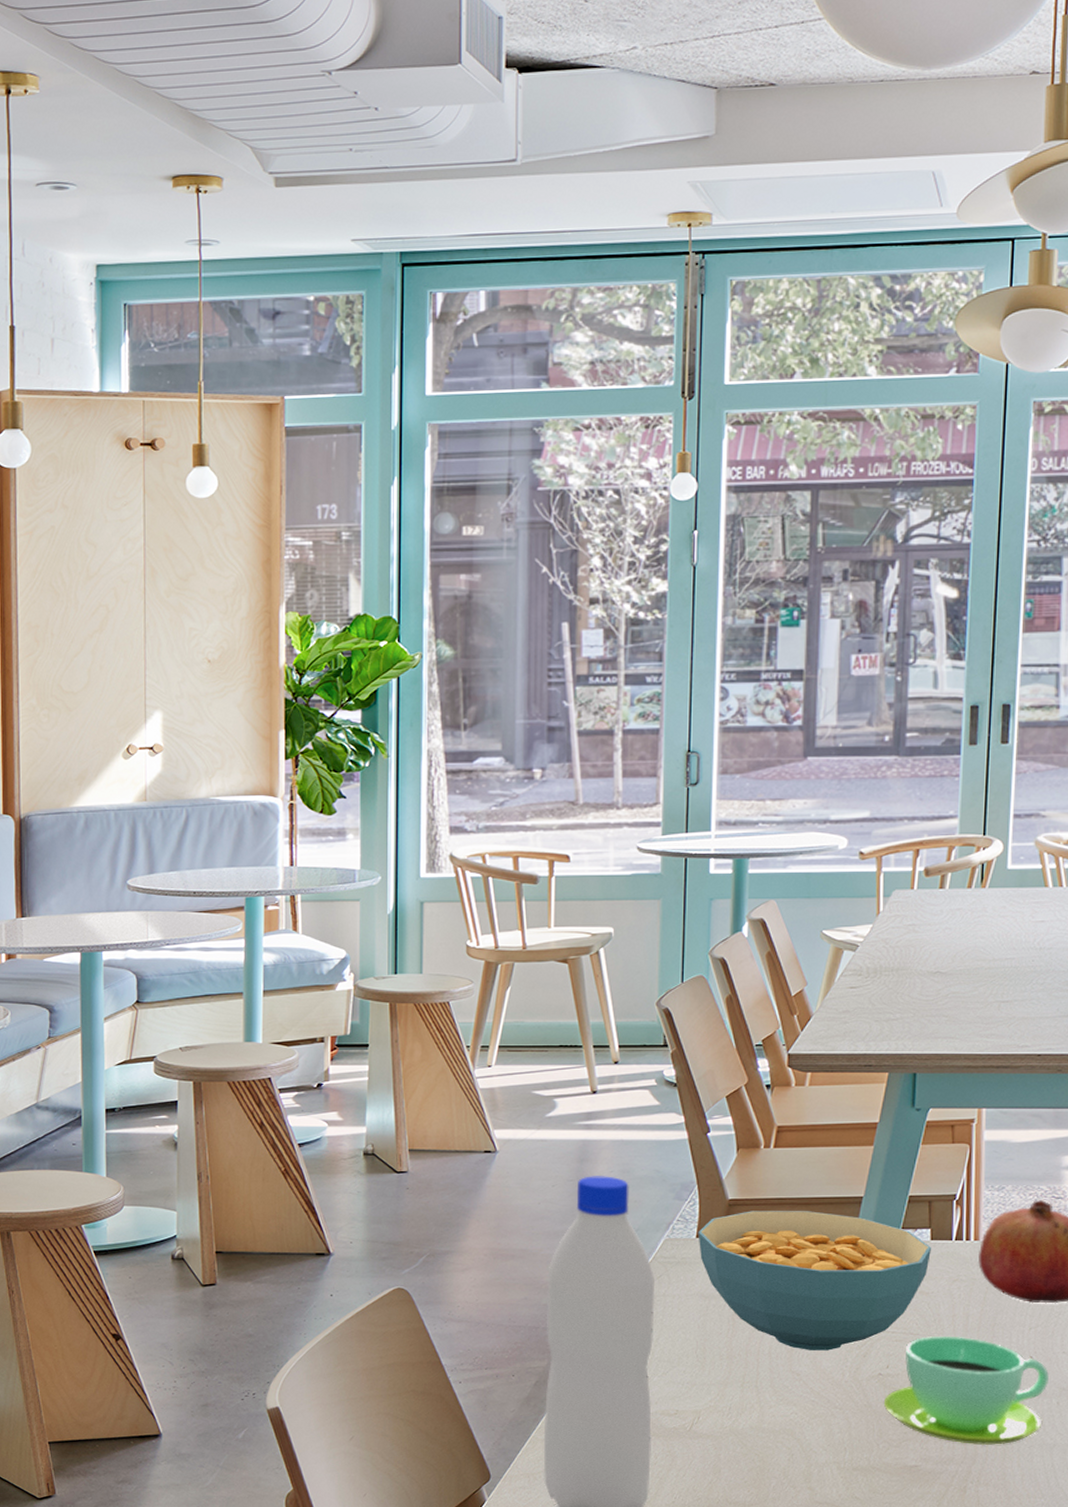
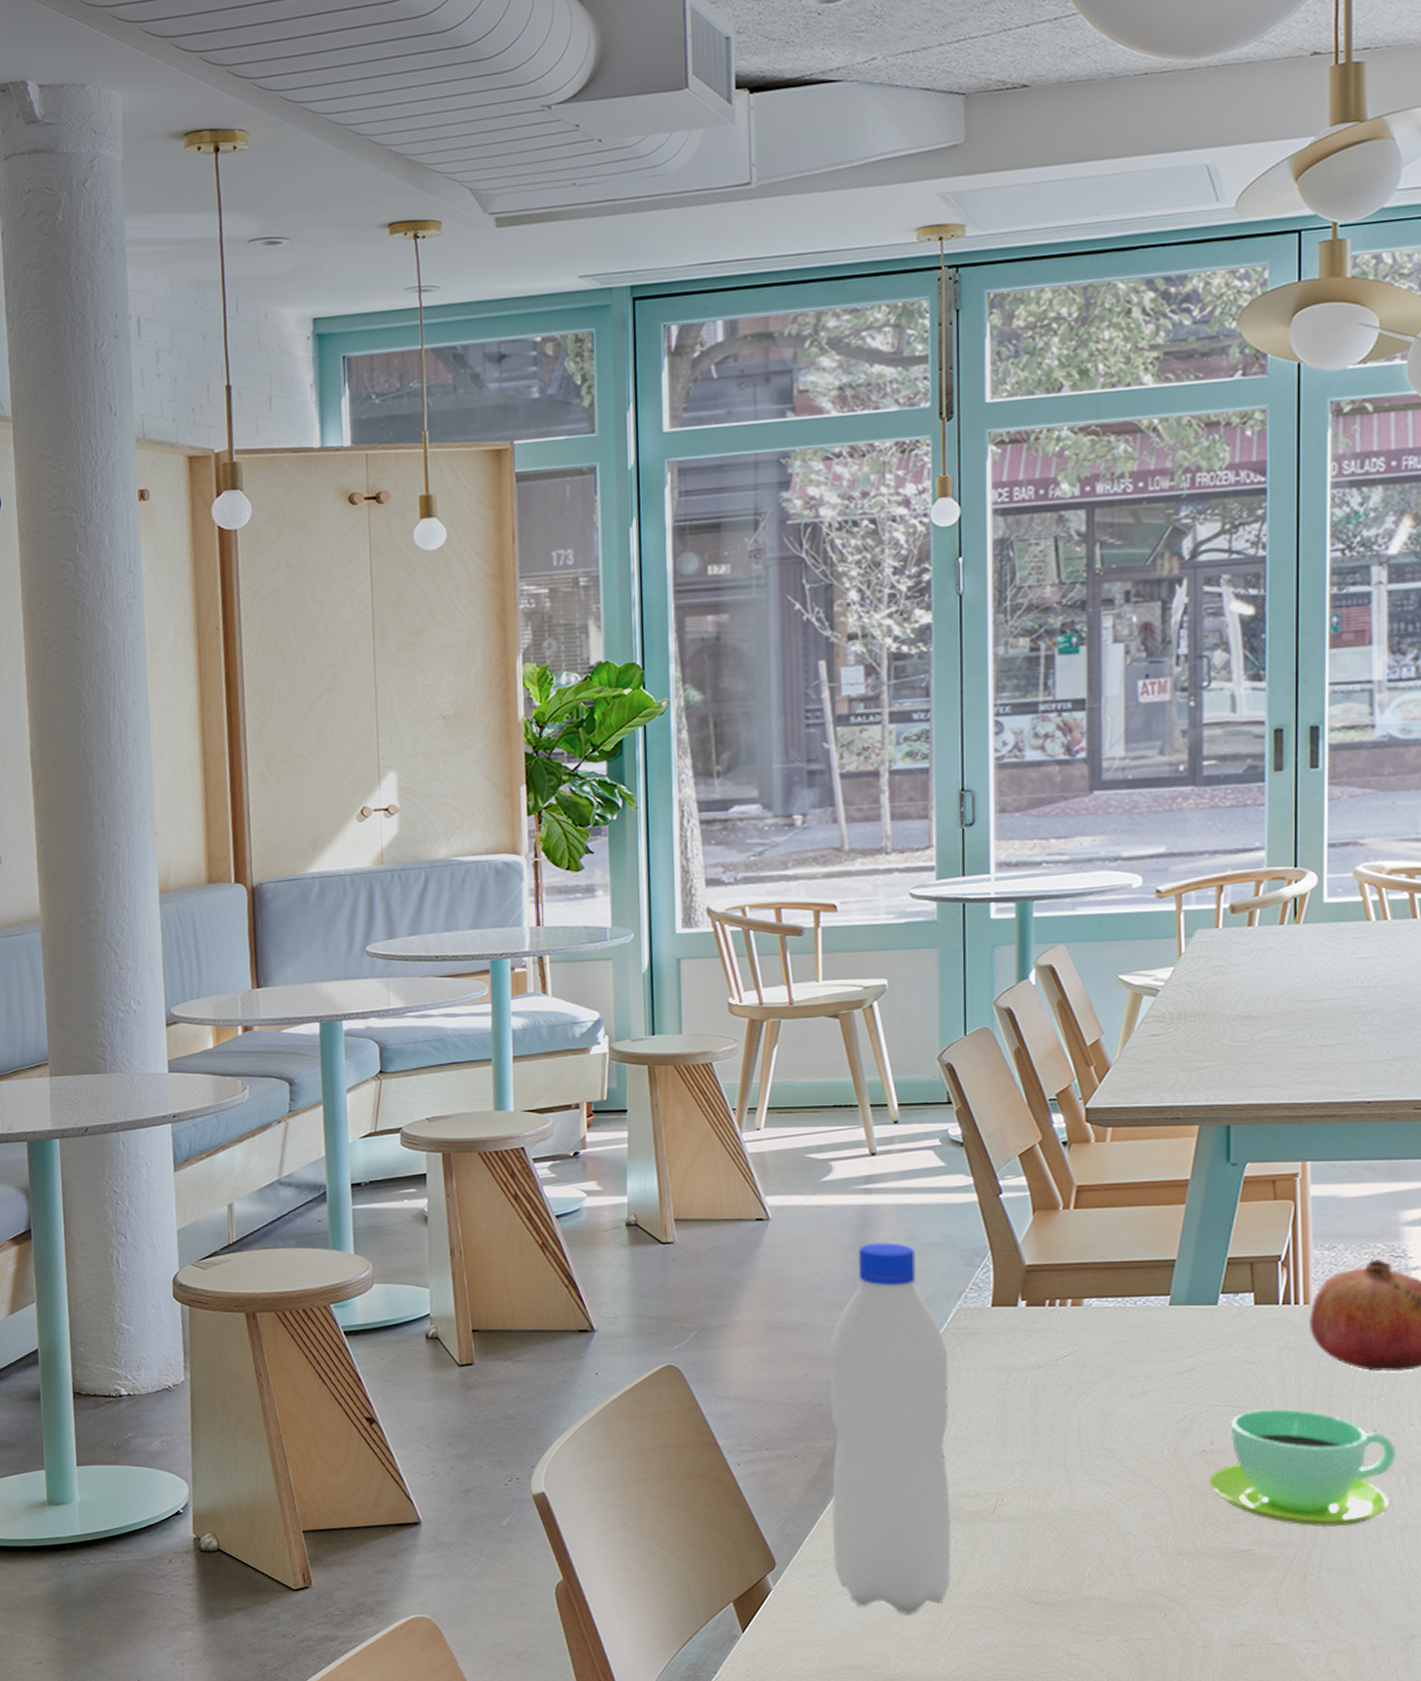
cereal bowl: present [698,1211,932,1351] -> none [993,1276,1257,1426]

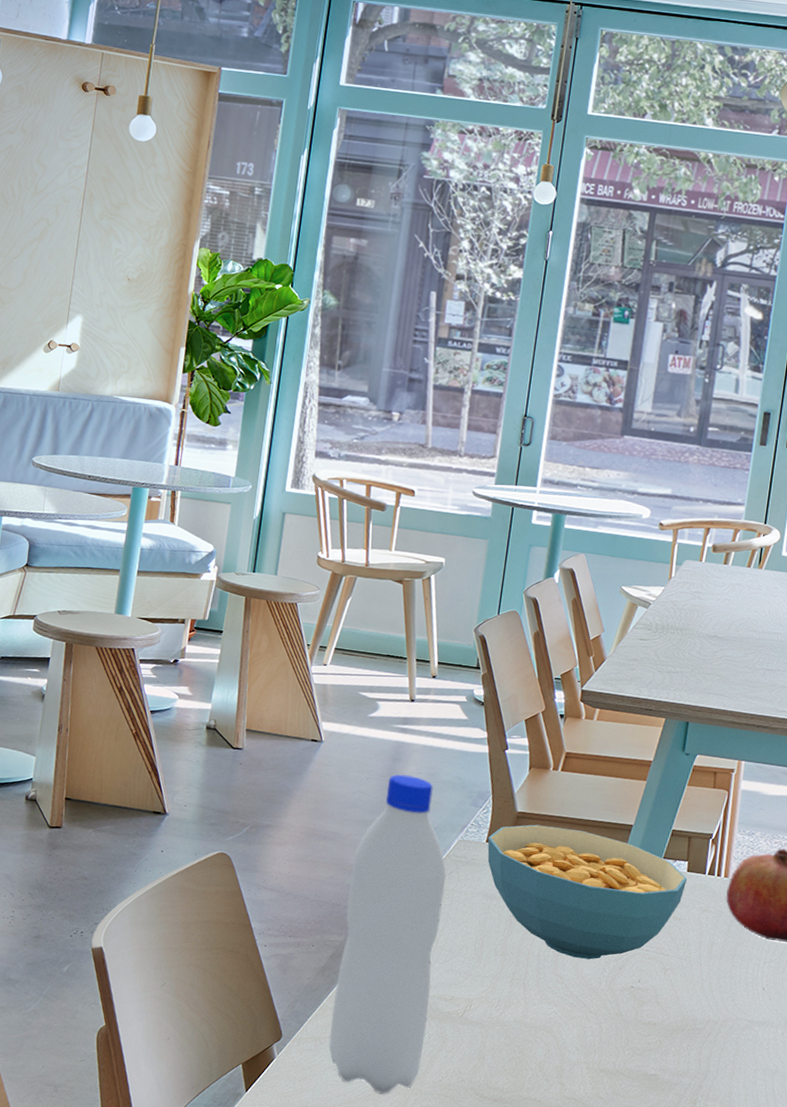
cereal bowl: none [993,1276,1257,1426] -> present [487,824,688,960]
cup: present [1208,1408,1396,1527] -> none [632,958,777,1066]

